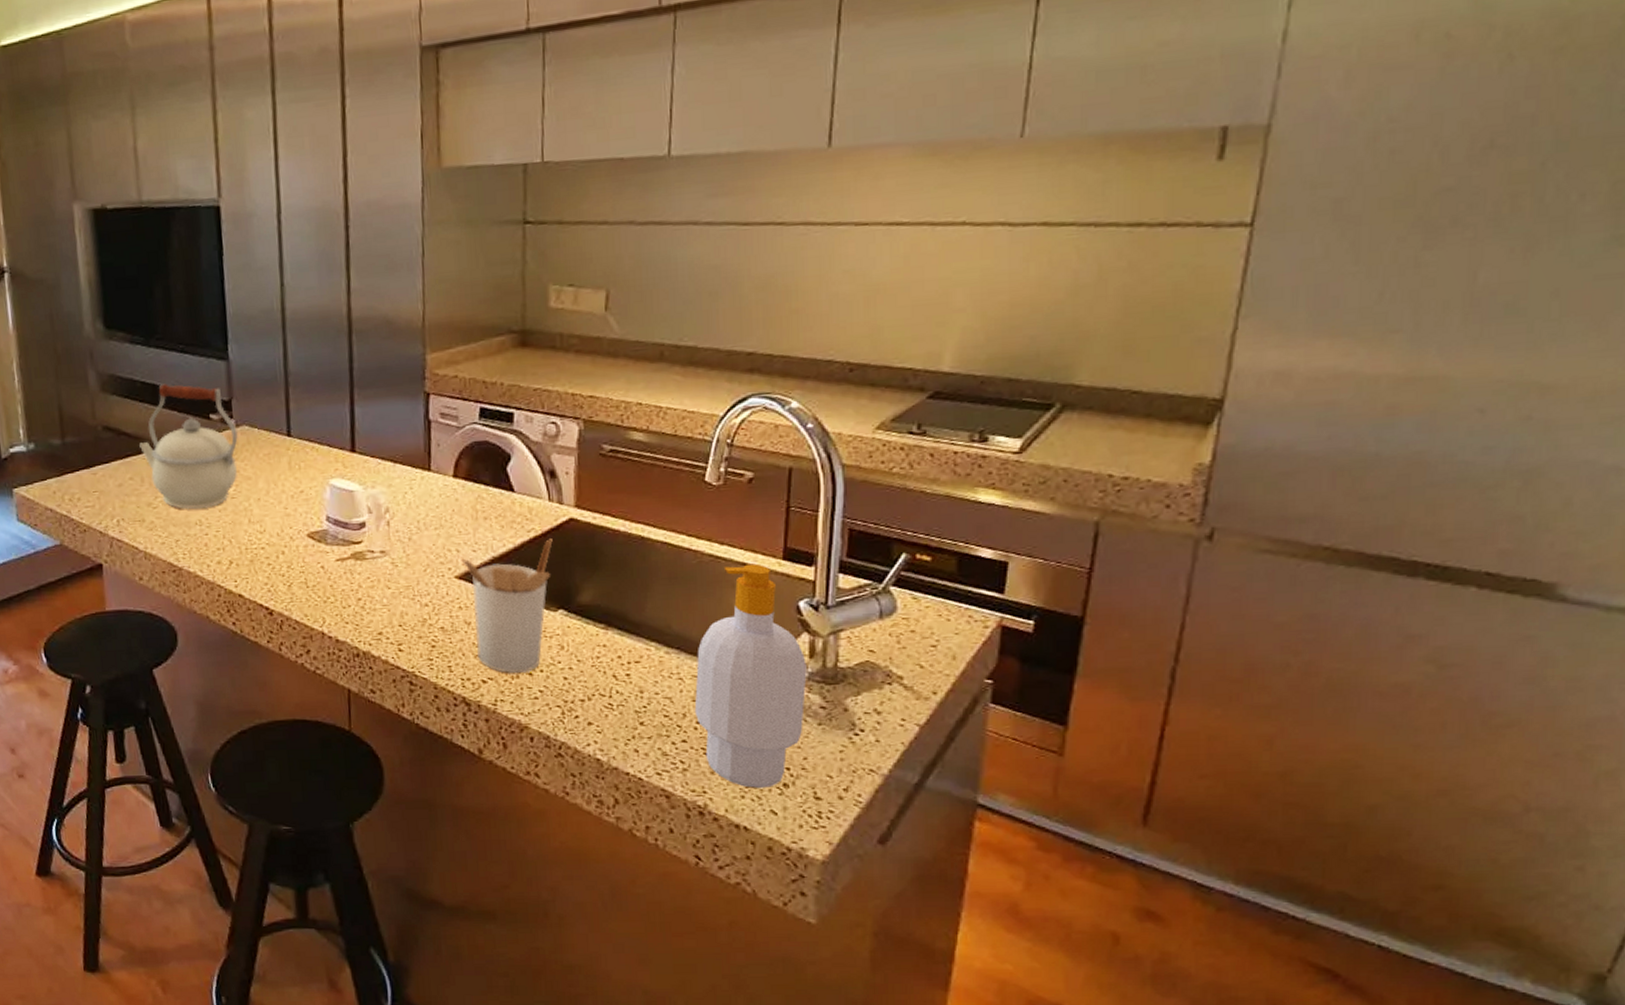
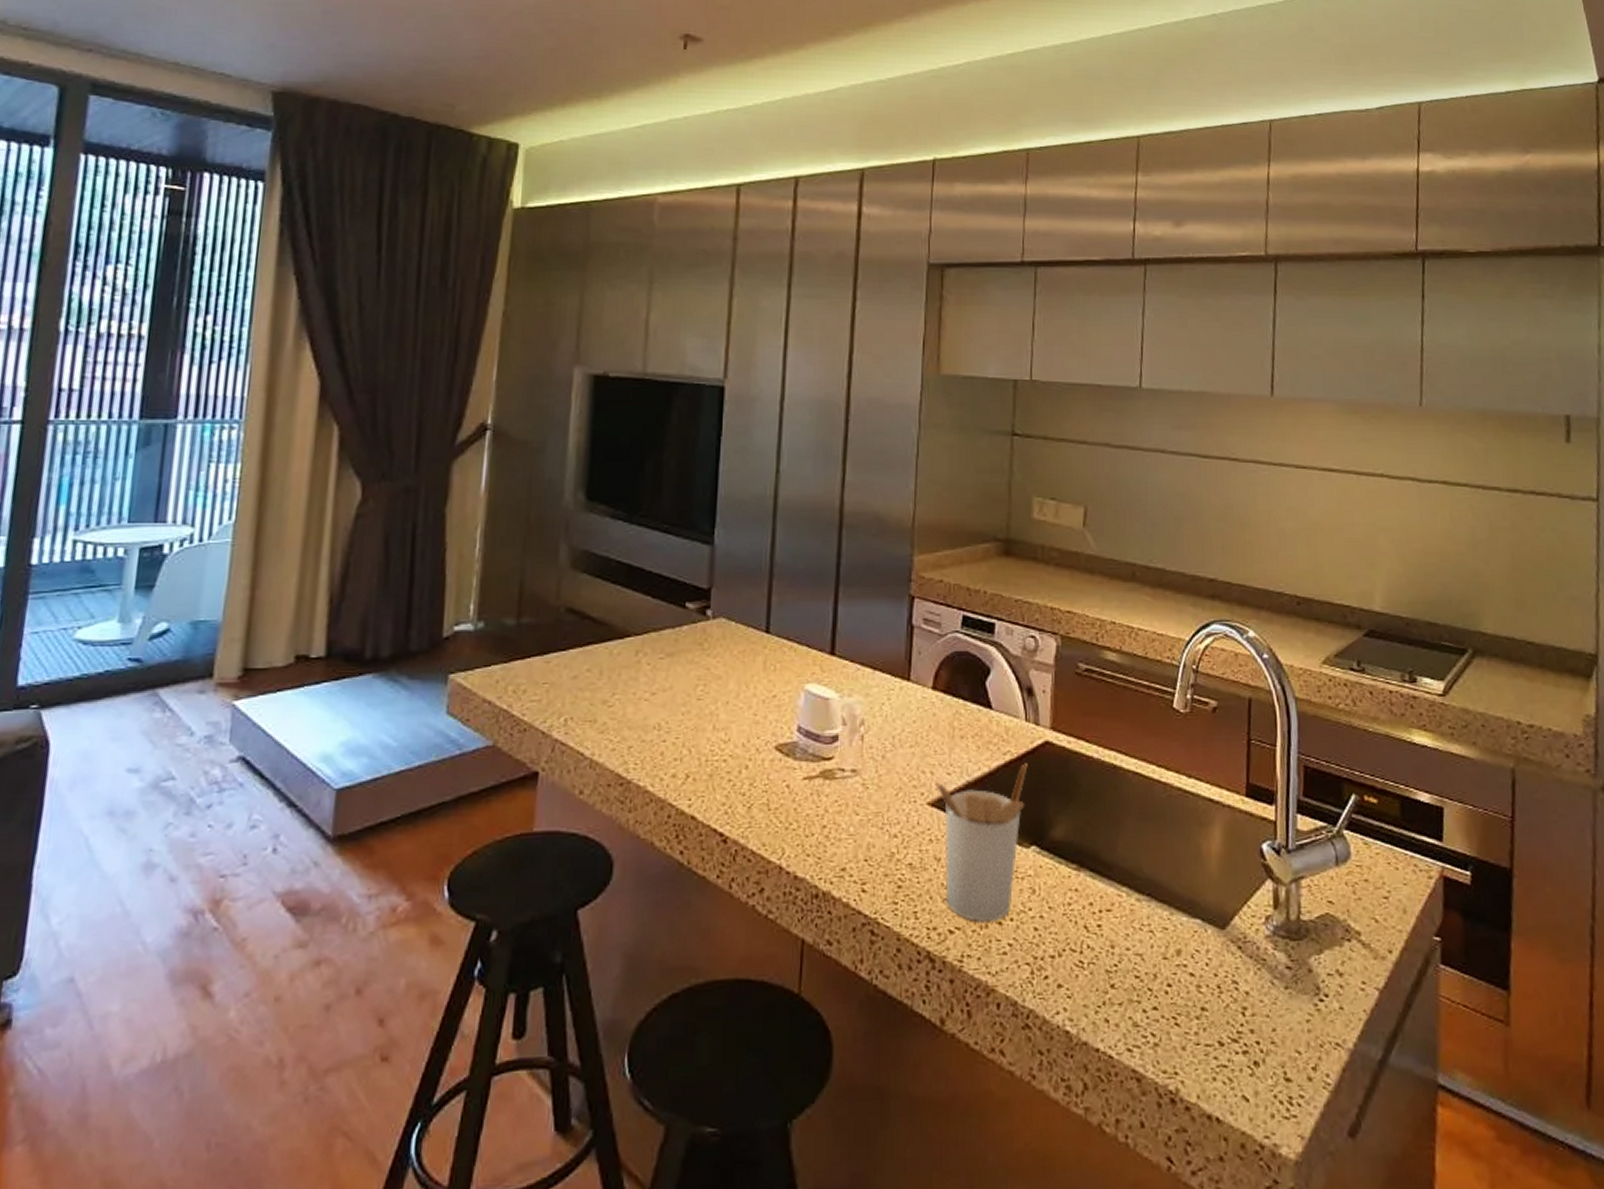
kettle: present [139,383,238,509] -> none [604,565,713,710]
soap bottle: present [694,563,807,788] -> none [1165,800,1272,1068]

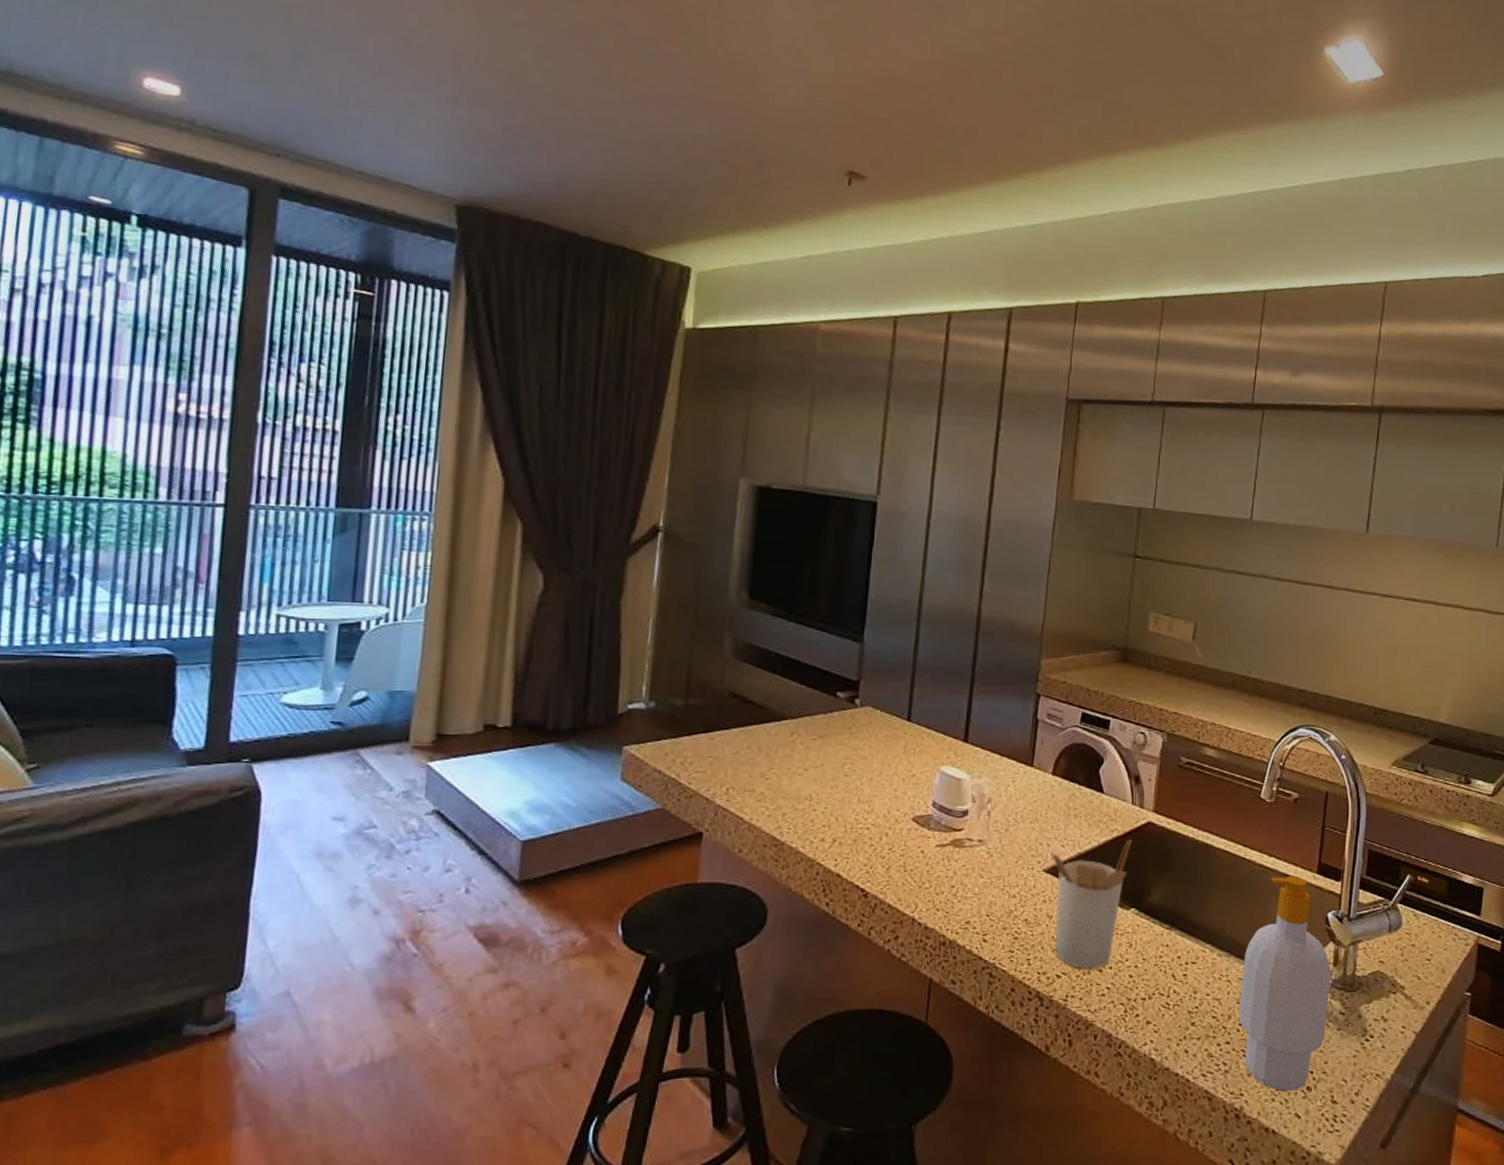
soap bottle: none [1165,800,1272,1068] -> present [1238,875,1331,1091]

